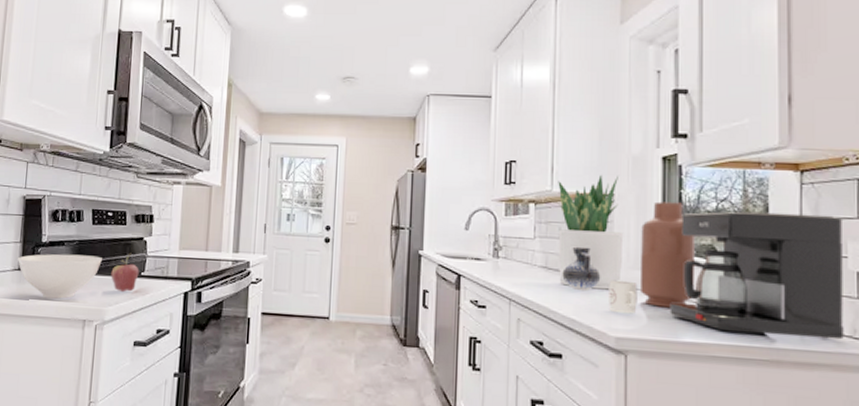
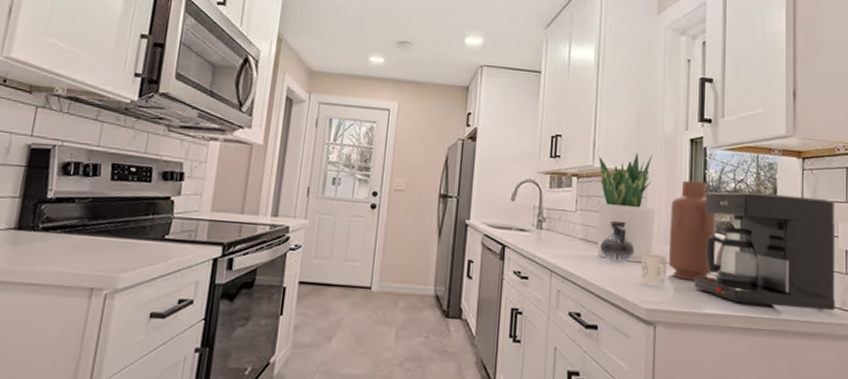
bowl: present [17,254,103,300] -> none [13,211,121,265]
fruit: present [111,253,139,293] -> none [128,213,163,258]

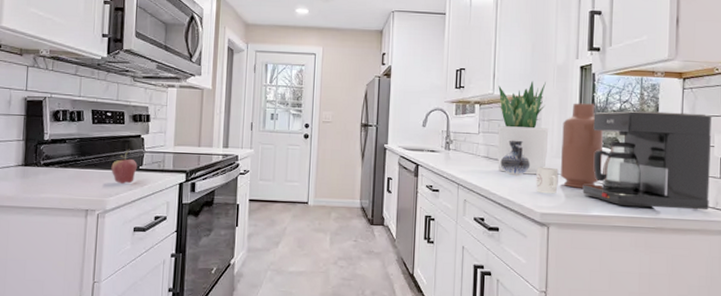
fruit: none [128,213,163,258] -> present [111,149,138,185]

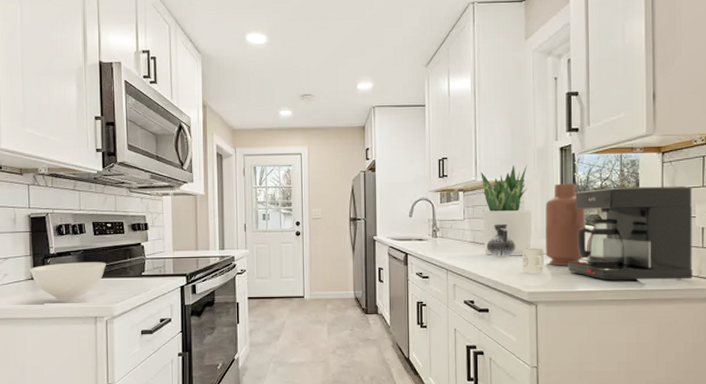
bowl: none [20,150,104,192] -> present [29,262,107,302]
fruit: present [111,149,138,185] -> none [115,257,140,291]

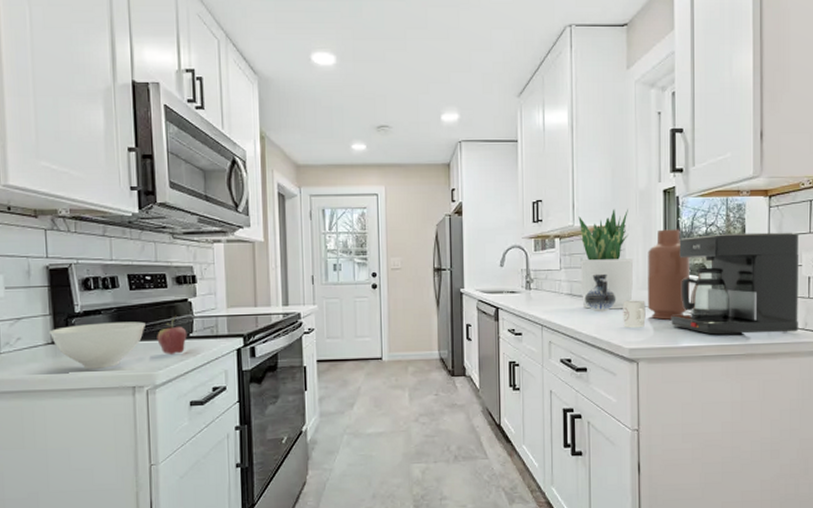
fruit: none [115,257,140,291] -> present [157,315,187,356]

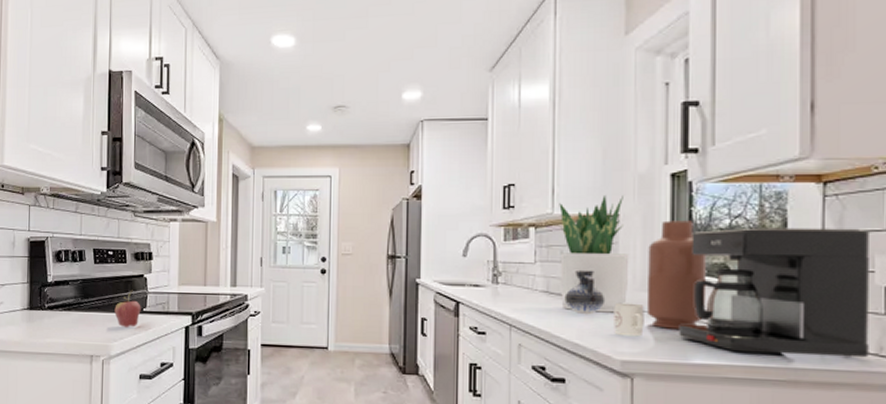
bowl: present [49,321,147,370] -> none [25,293,106,337]

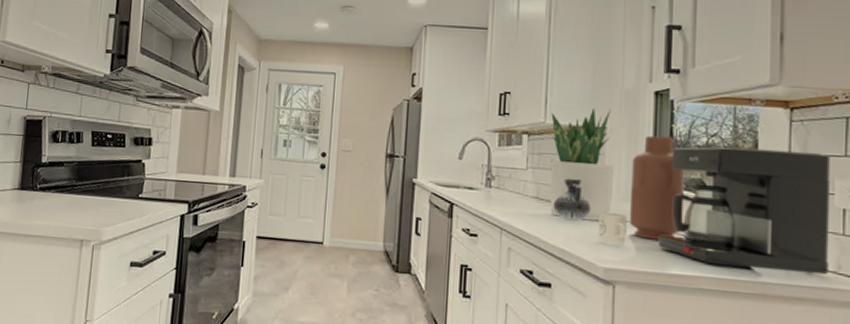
fruit: present [114,290,141,328] -> none [109,174,137,214]

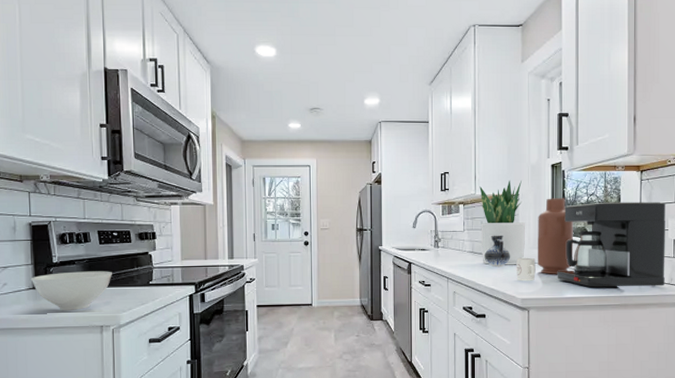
bowl: none [17,174,102,219] -> present [30,271,113,312]

